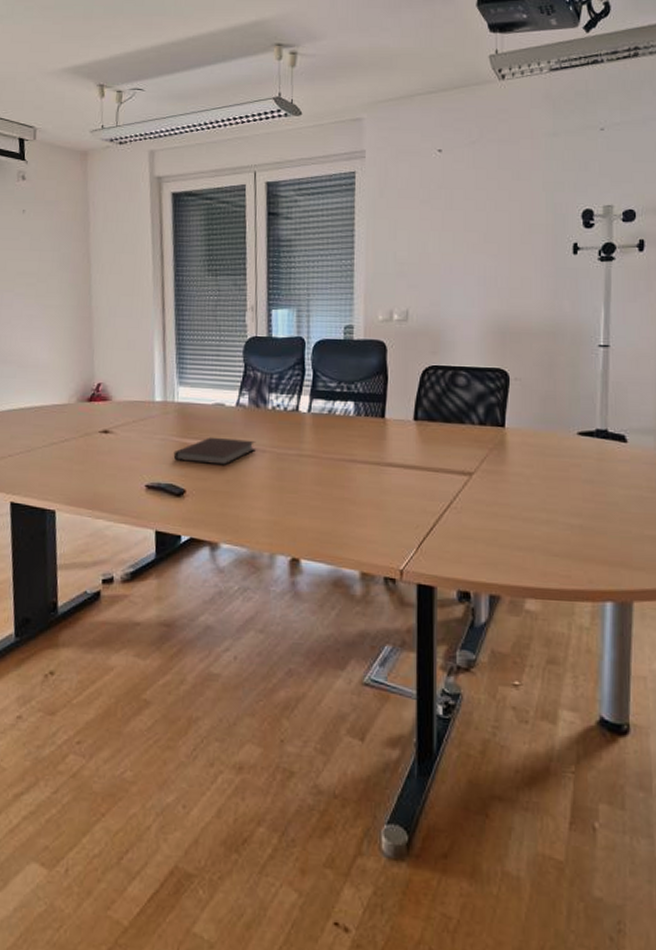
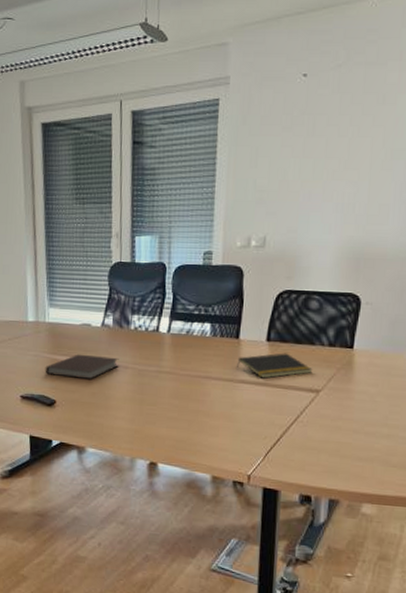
notepad: none [384,432,464,461] -> present [237,353,313,378]

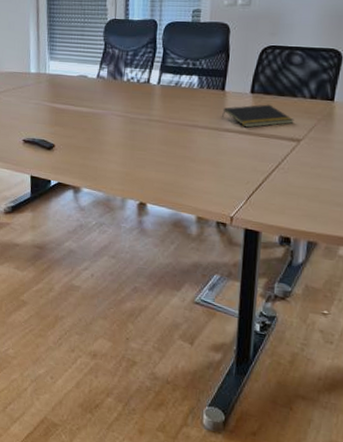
notebook: present [45,354,119,379] -> none [45,102,113,126]

